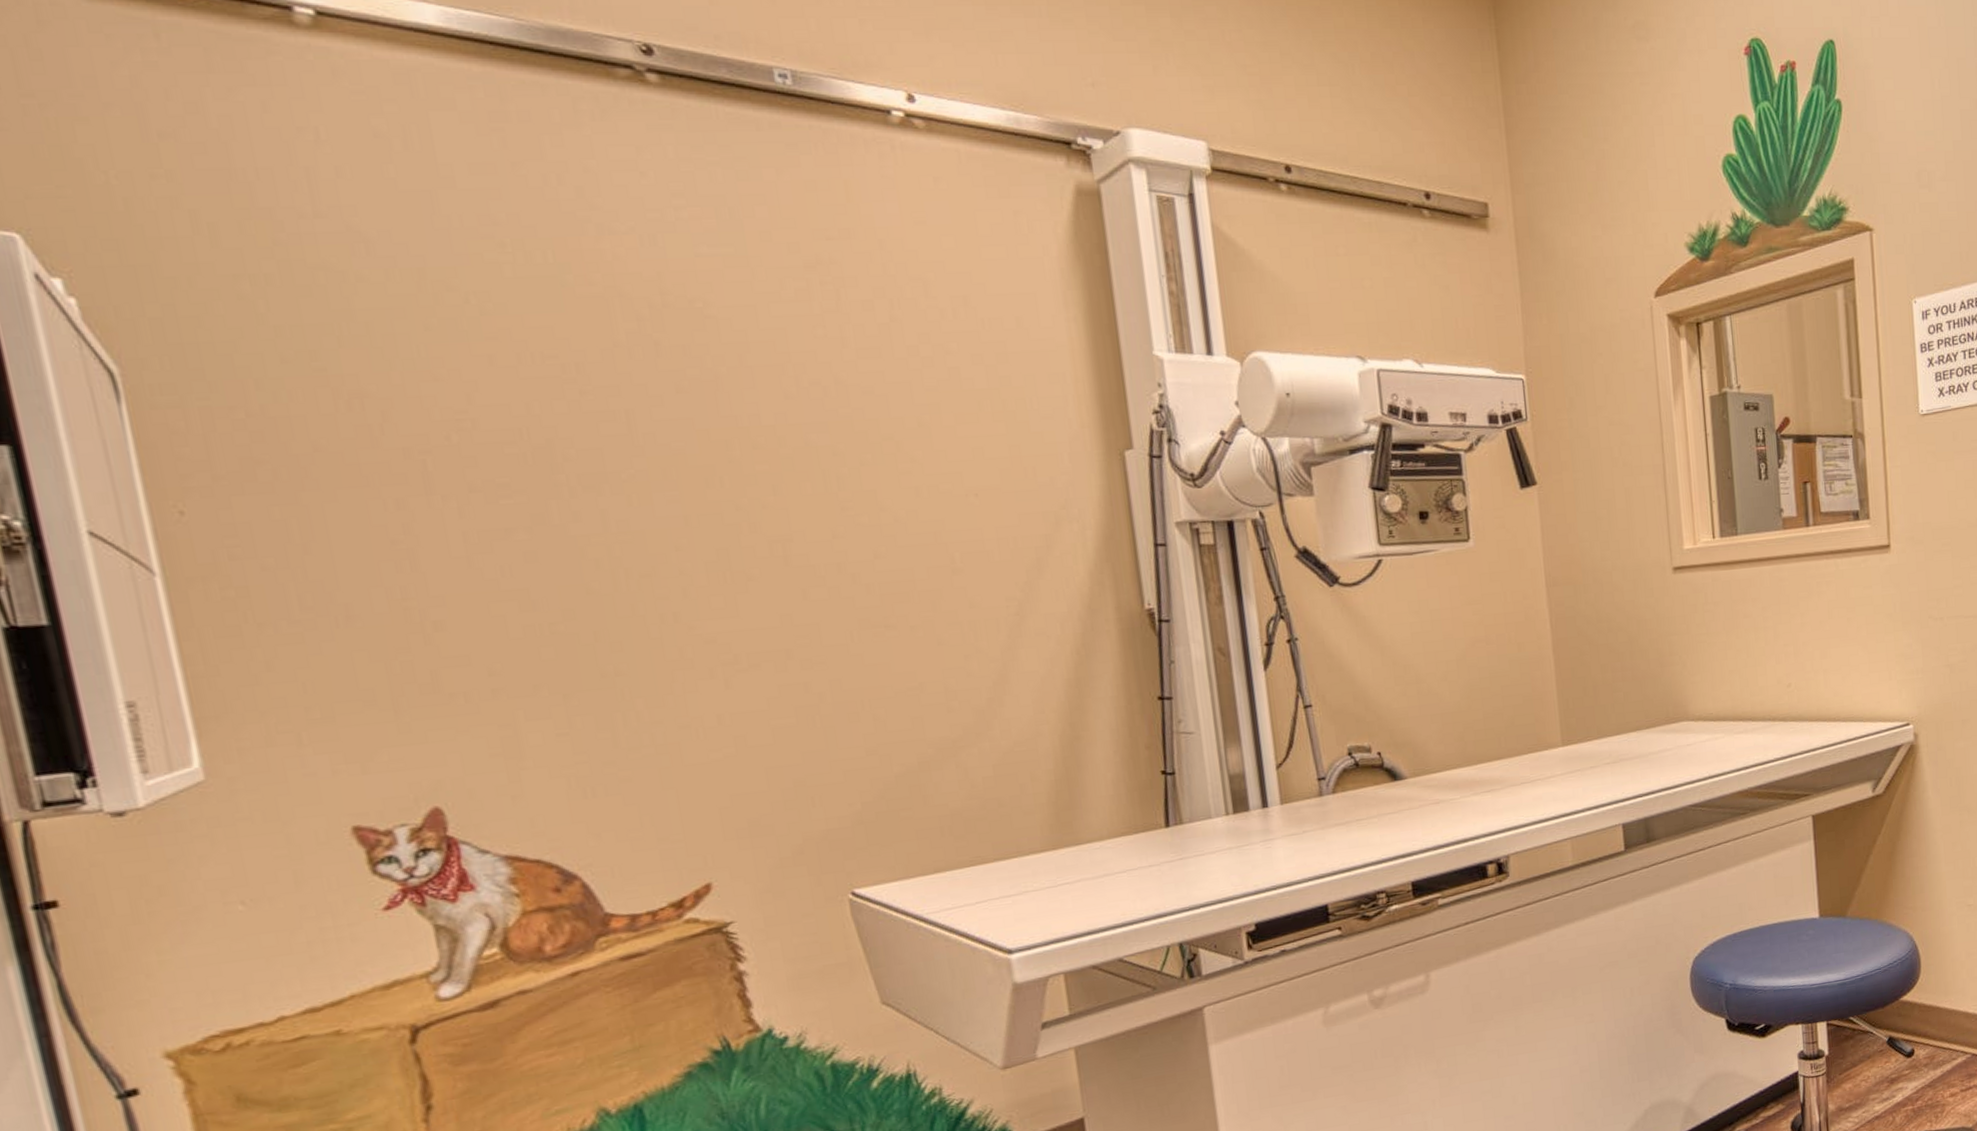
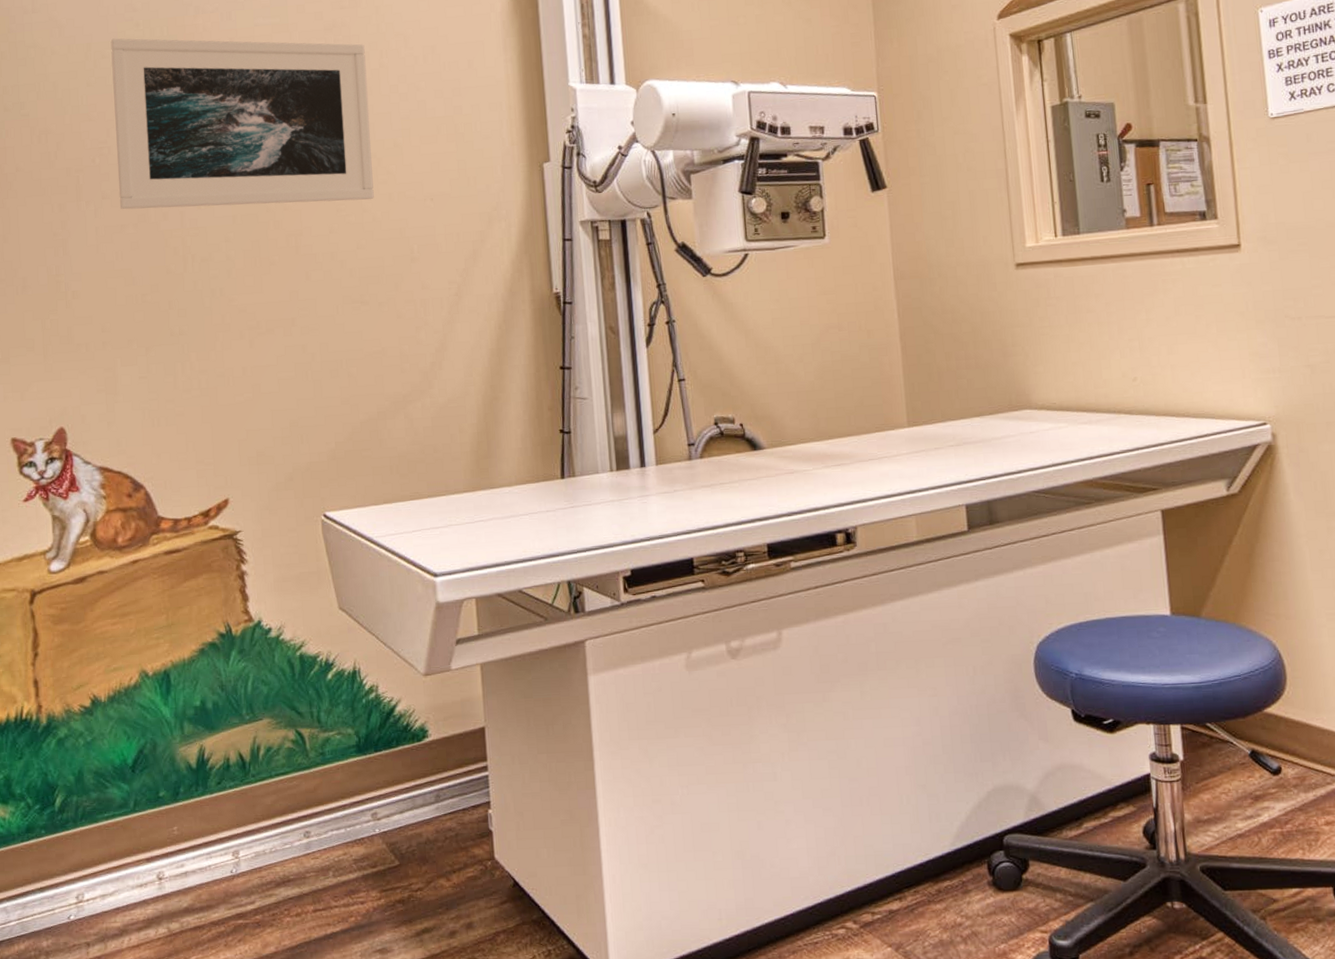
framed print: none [458,262,894,508] -> present [110,38,374,210]

